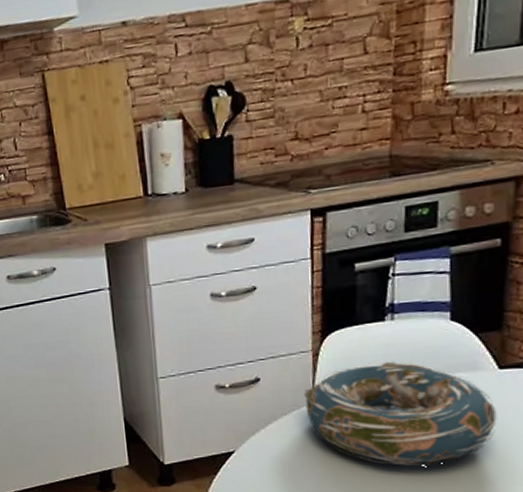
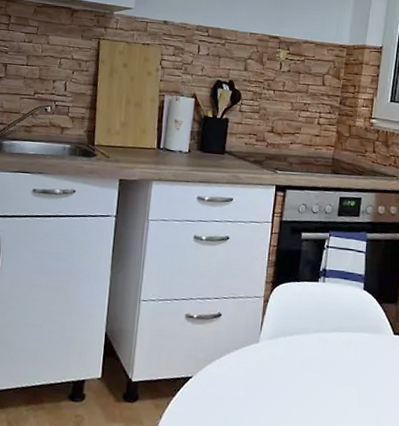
decorative bowl: present [304,361,498,466] -> none [253,315,391,410]

